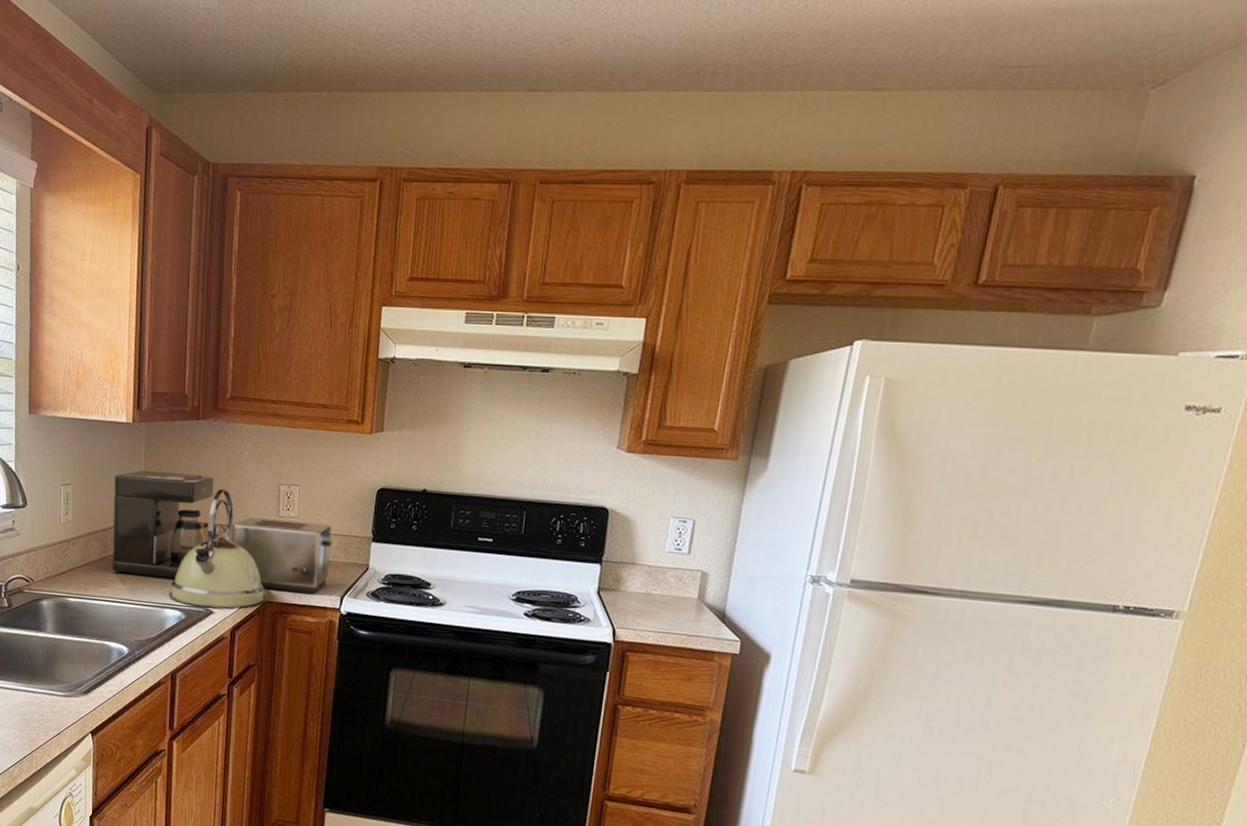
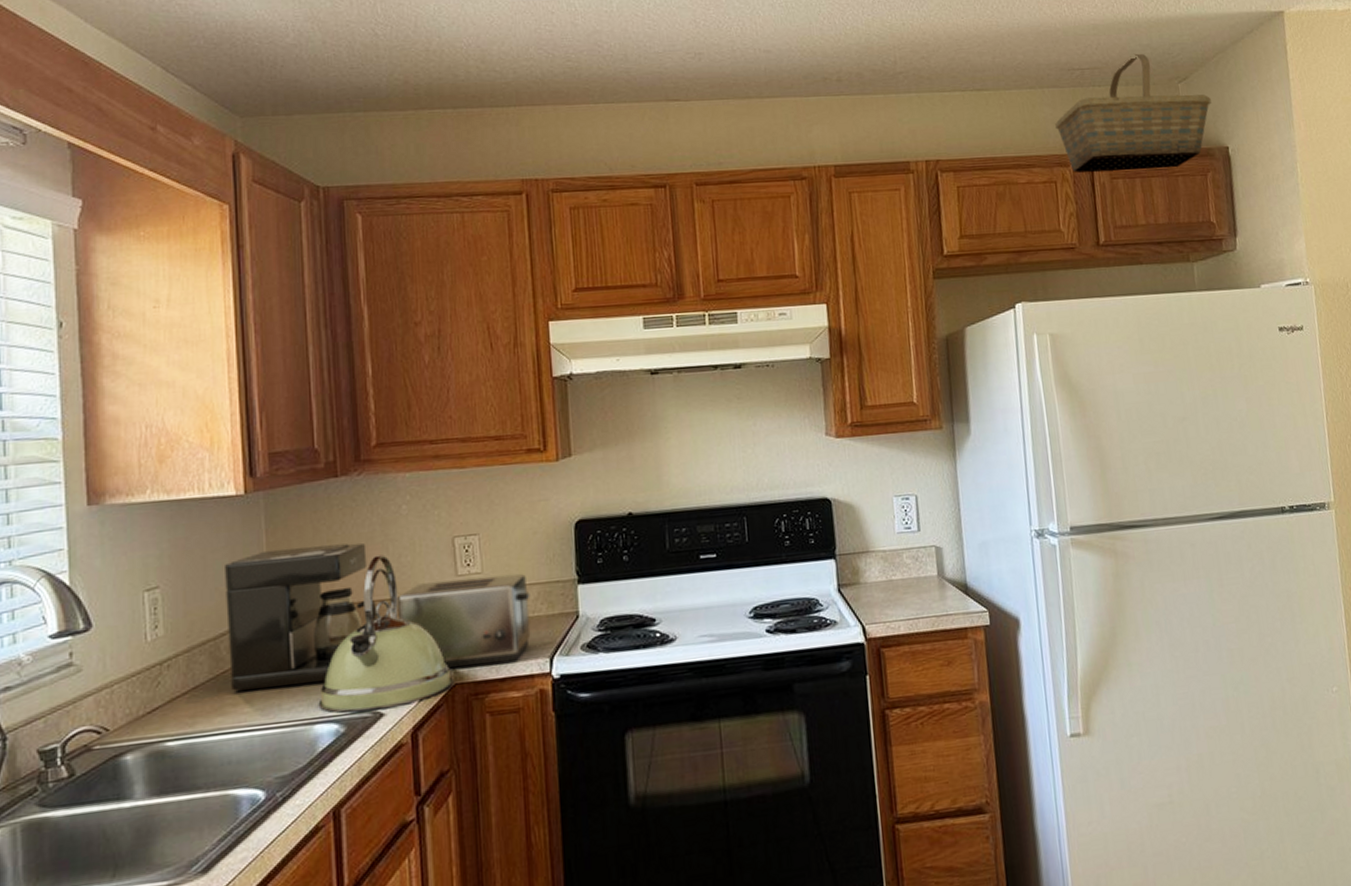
basket: none [963,47,1192,200] -> present [1055,53,1211,173]

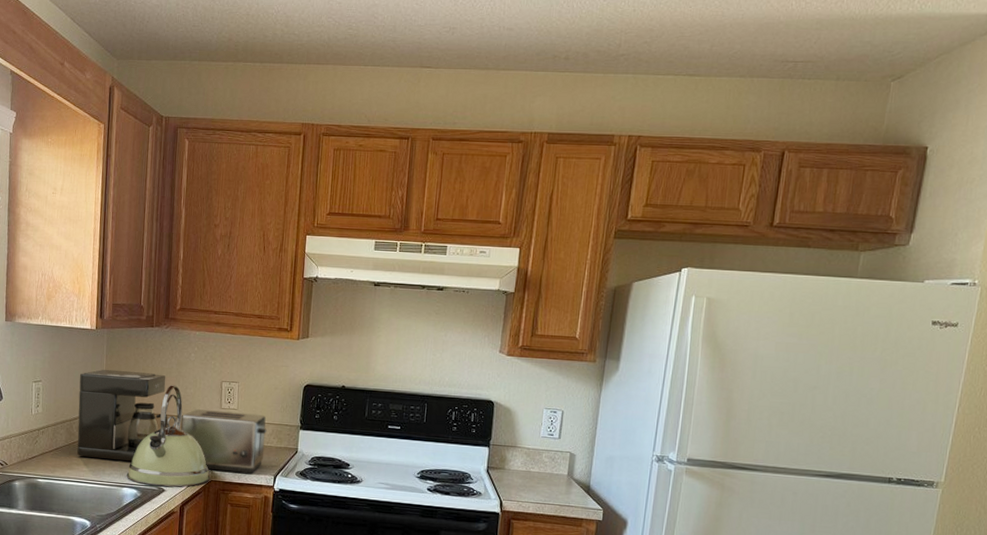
basket: present [1055,53,1211,173] -> none [756,49,922,164]

